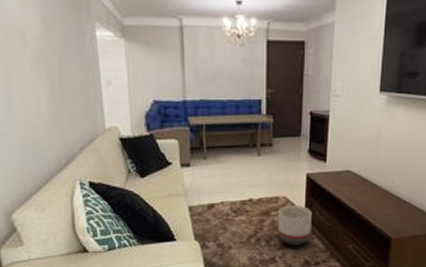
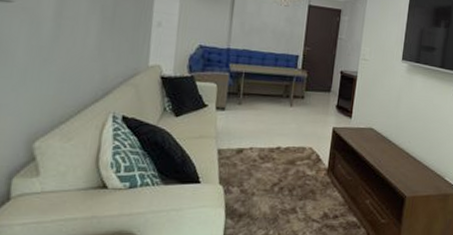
planter: present [277,204,312,246] -> none [300,155,335,197]

